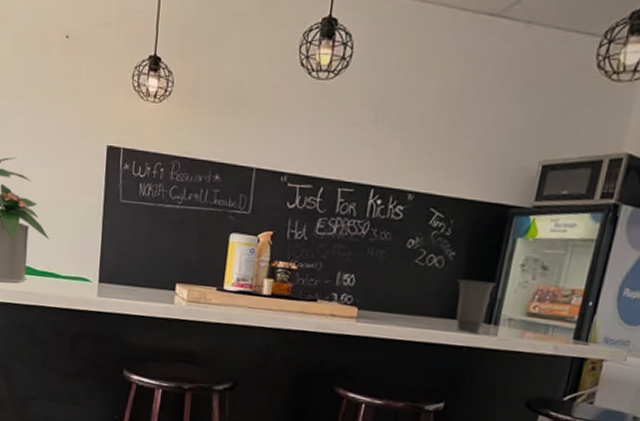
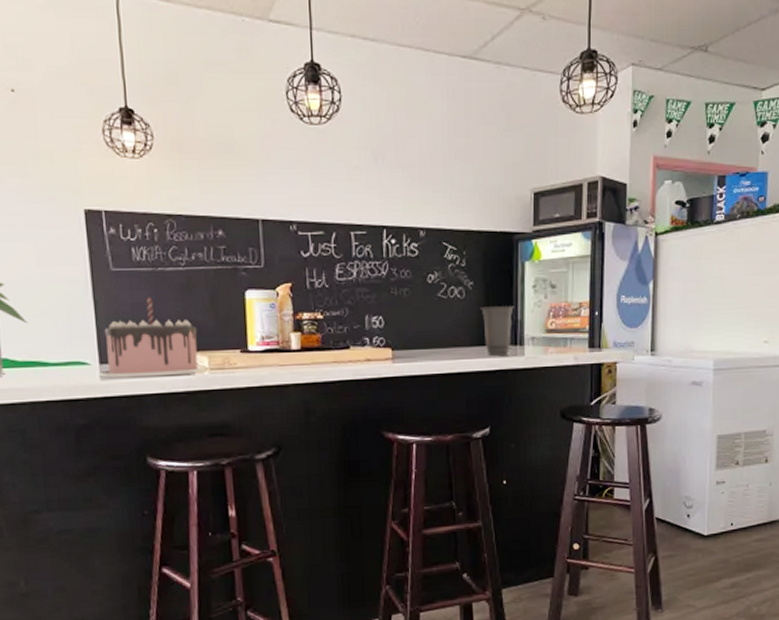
chocolate cake: none [97,229,186,304] -> present [99,298,208,379]

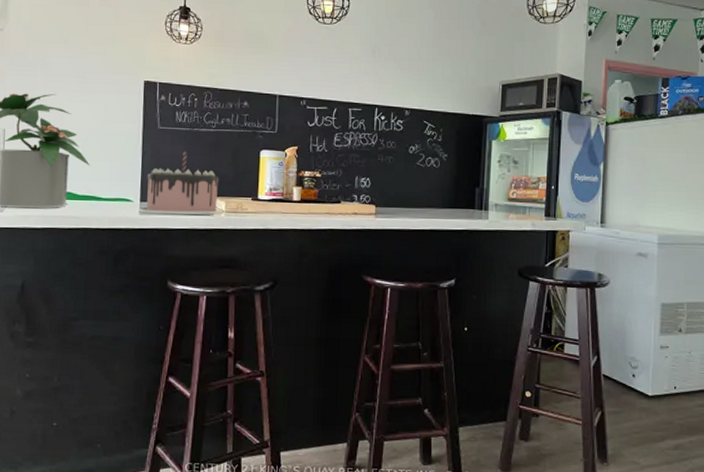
cup: present [480,306,514,356] -> none [452,175,481,218]

